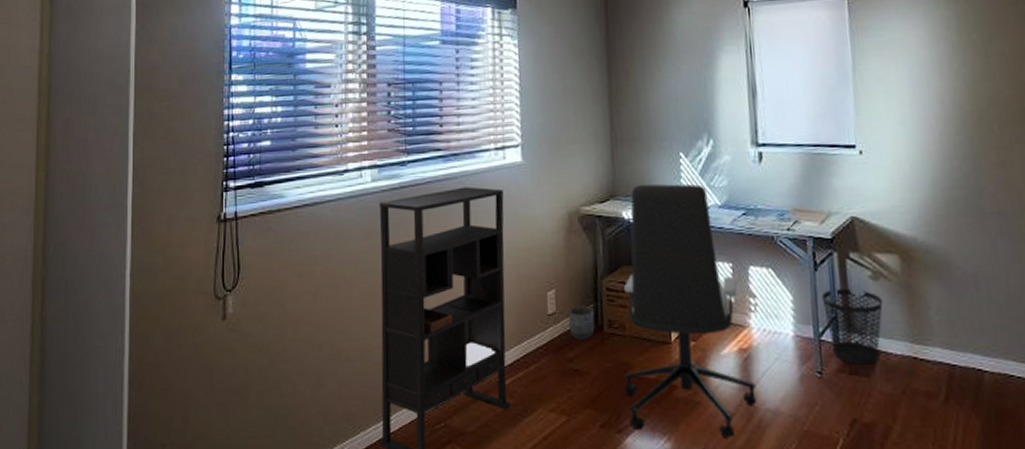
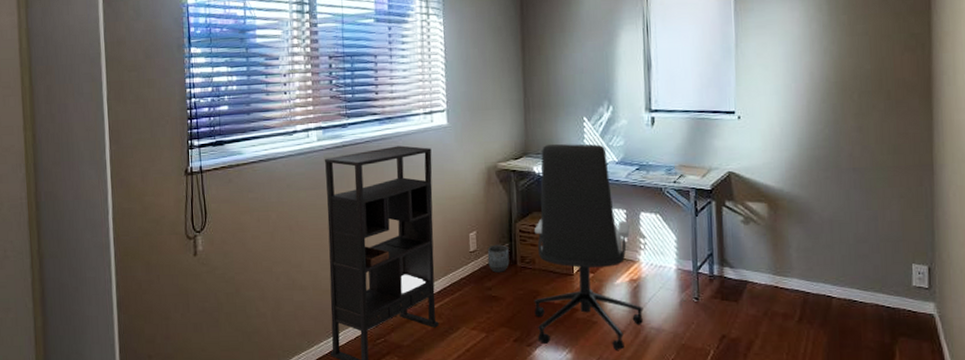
wastebasket: present [821,288,883,365] -> none [700,230,752,293]

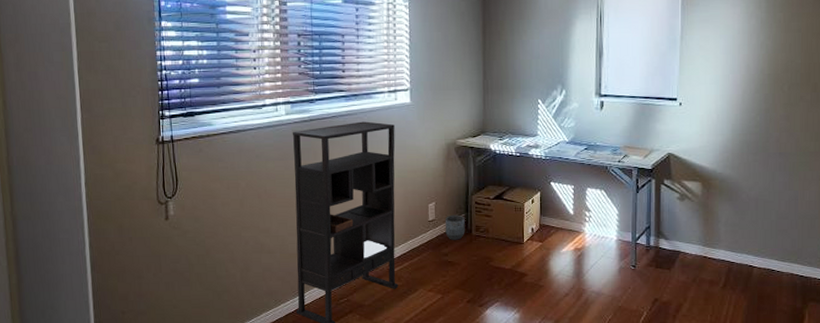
office chair: present [534,143,644,350] -> none [486,123,586,311]

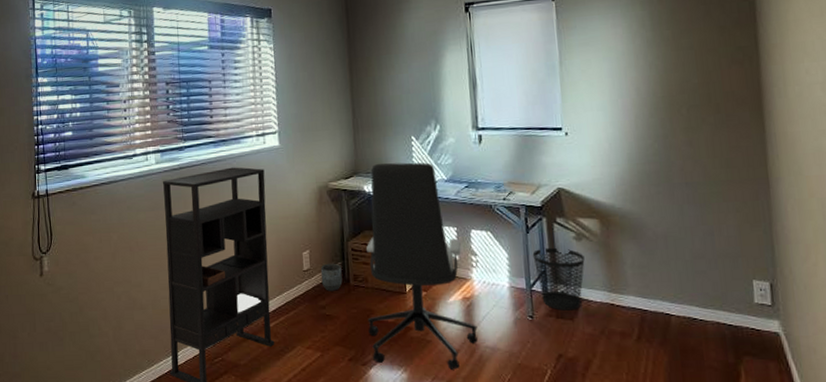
office chair: none [486,123,586,311] -> present [366,162,478,370]
wastebasket: none [640,206,685,261] -> present [532,247,585,311]

